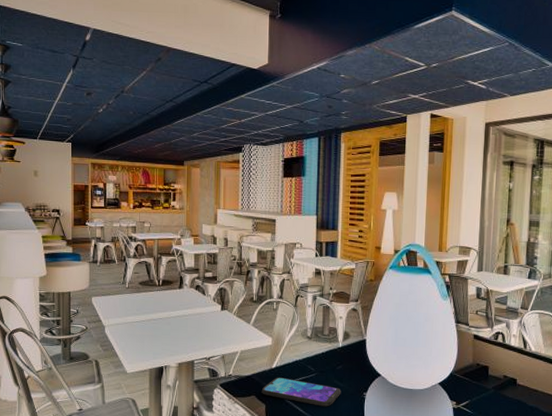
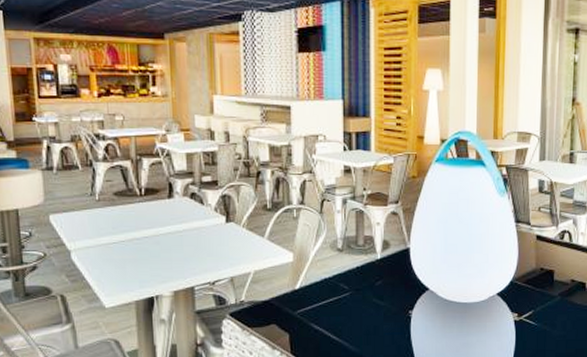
smartphone: present [261,377,341,407] -> none [283,299,382,331]

